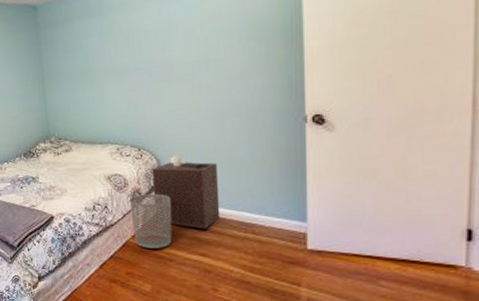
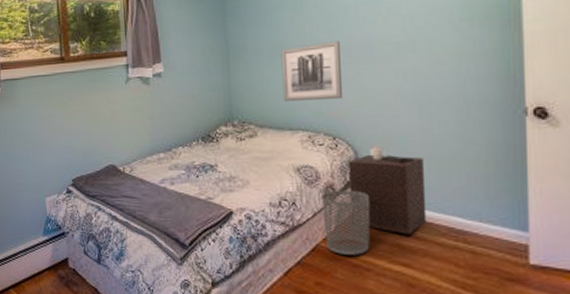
wall art: none [90,63,147,119] -> present [281,41,344,101]

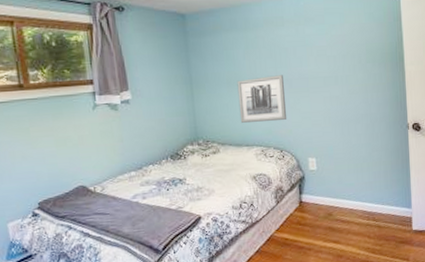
waste bin: present [322,190,370,255] -> none [273,190,311,241]
nightstand: present [348,146,427,235] -> none [292,155,349,220]

